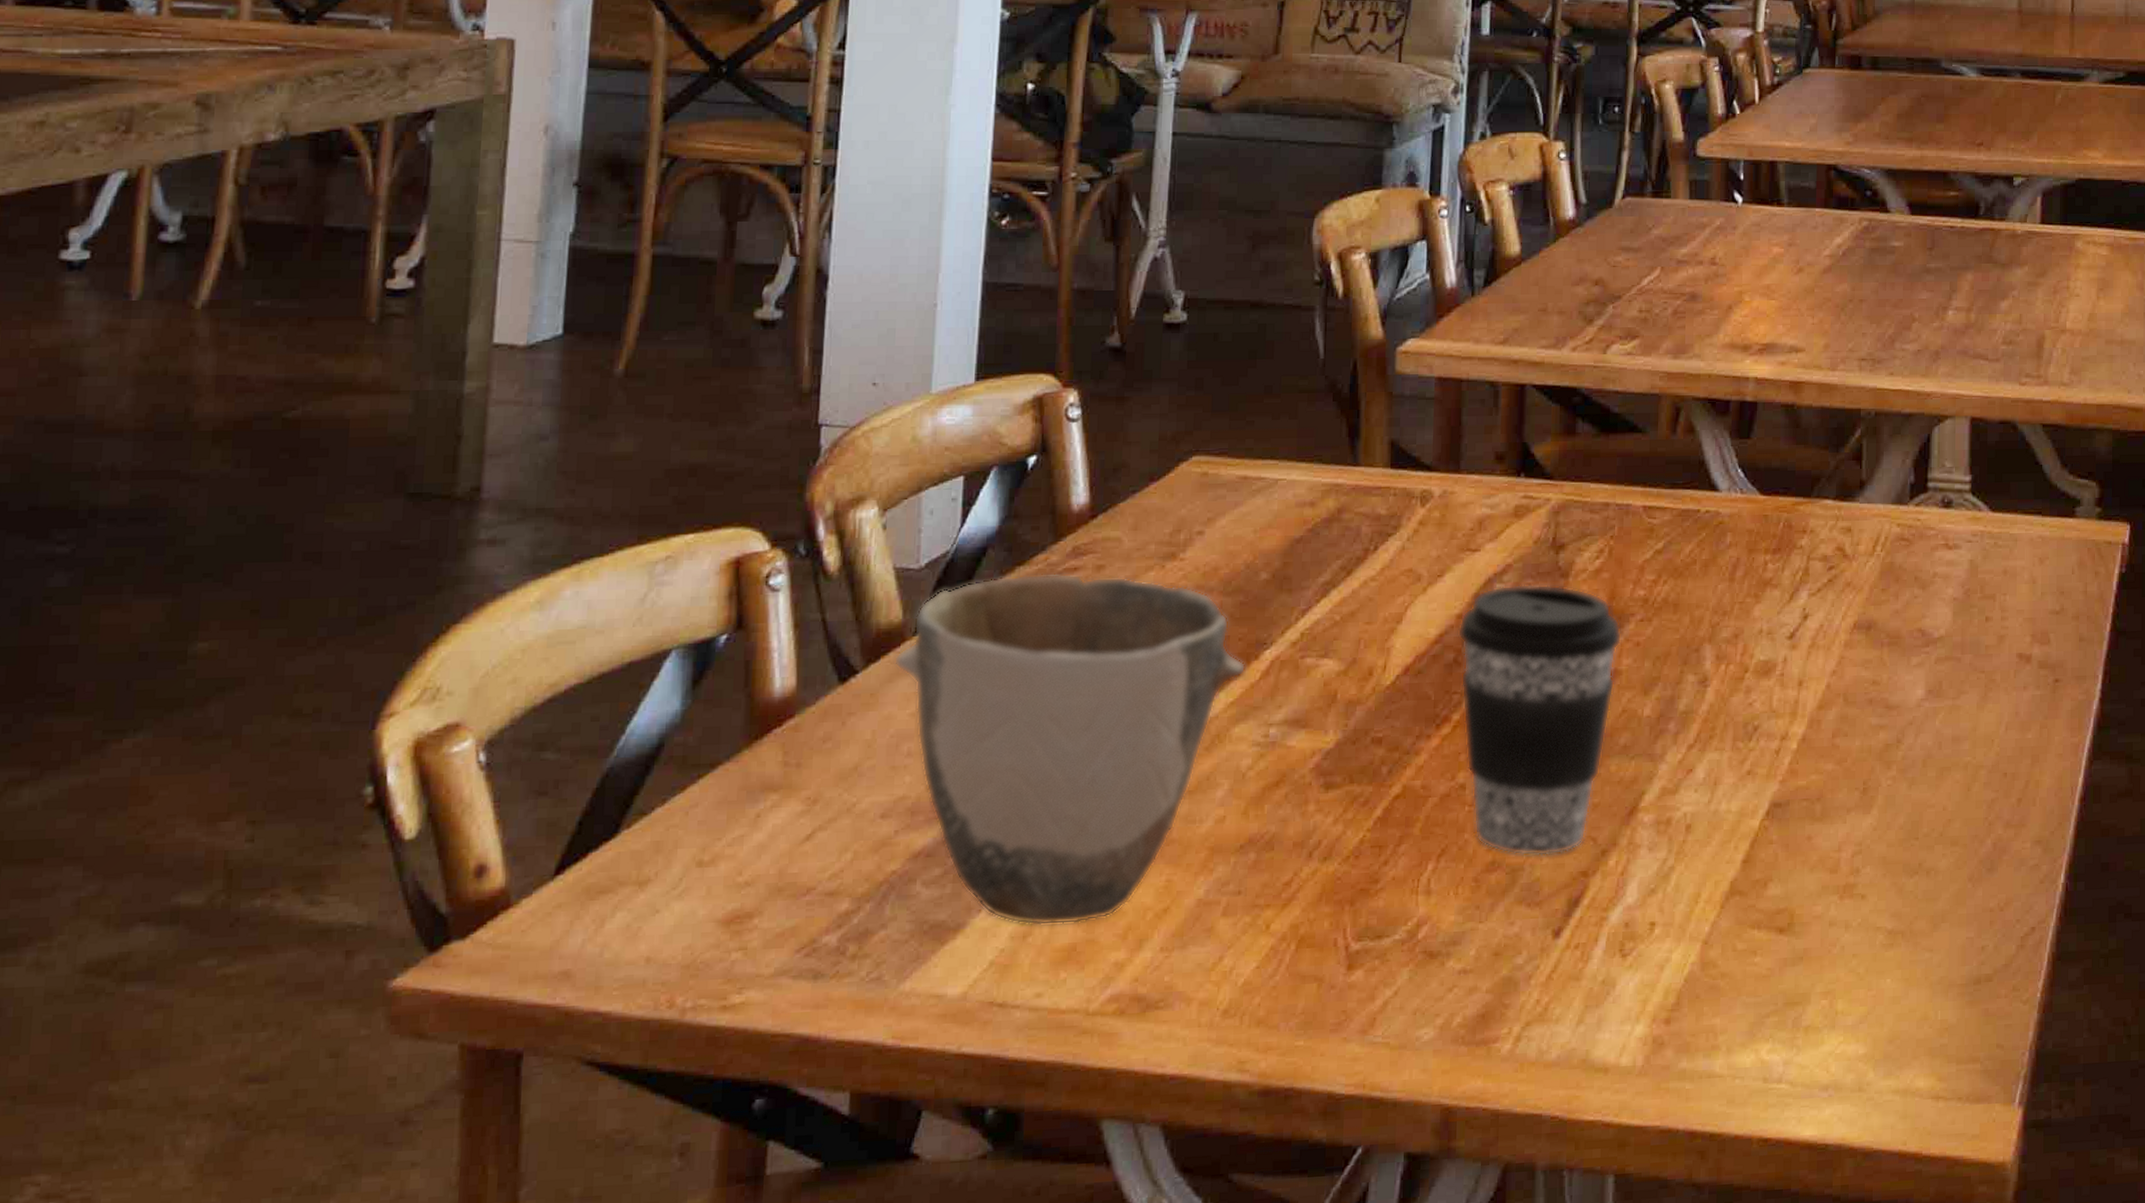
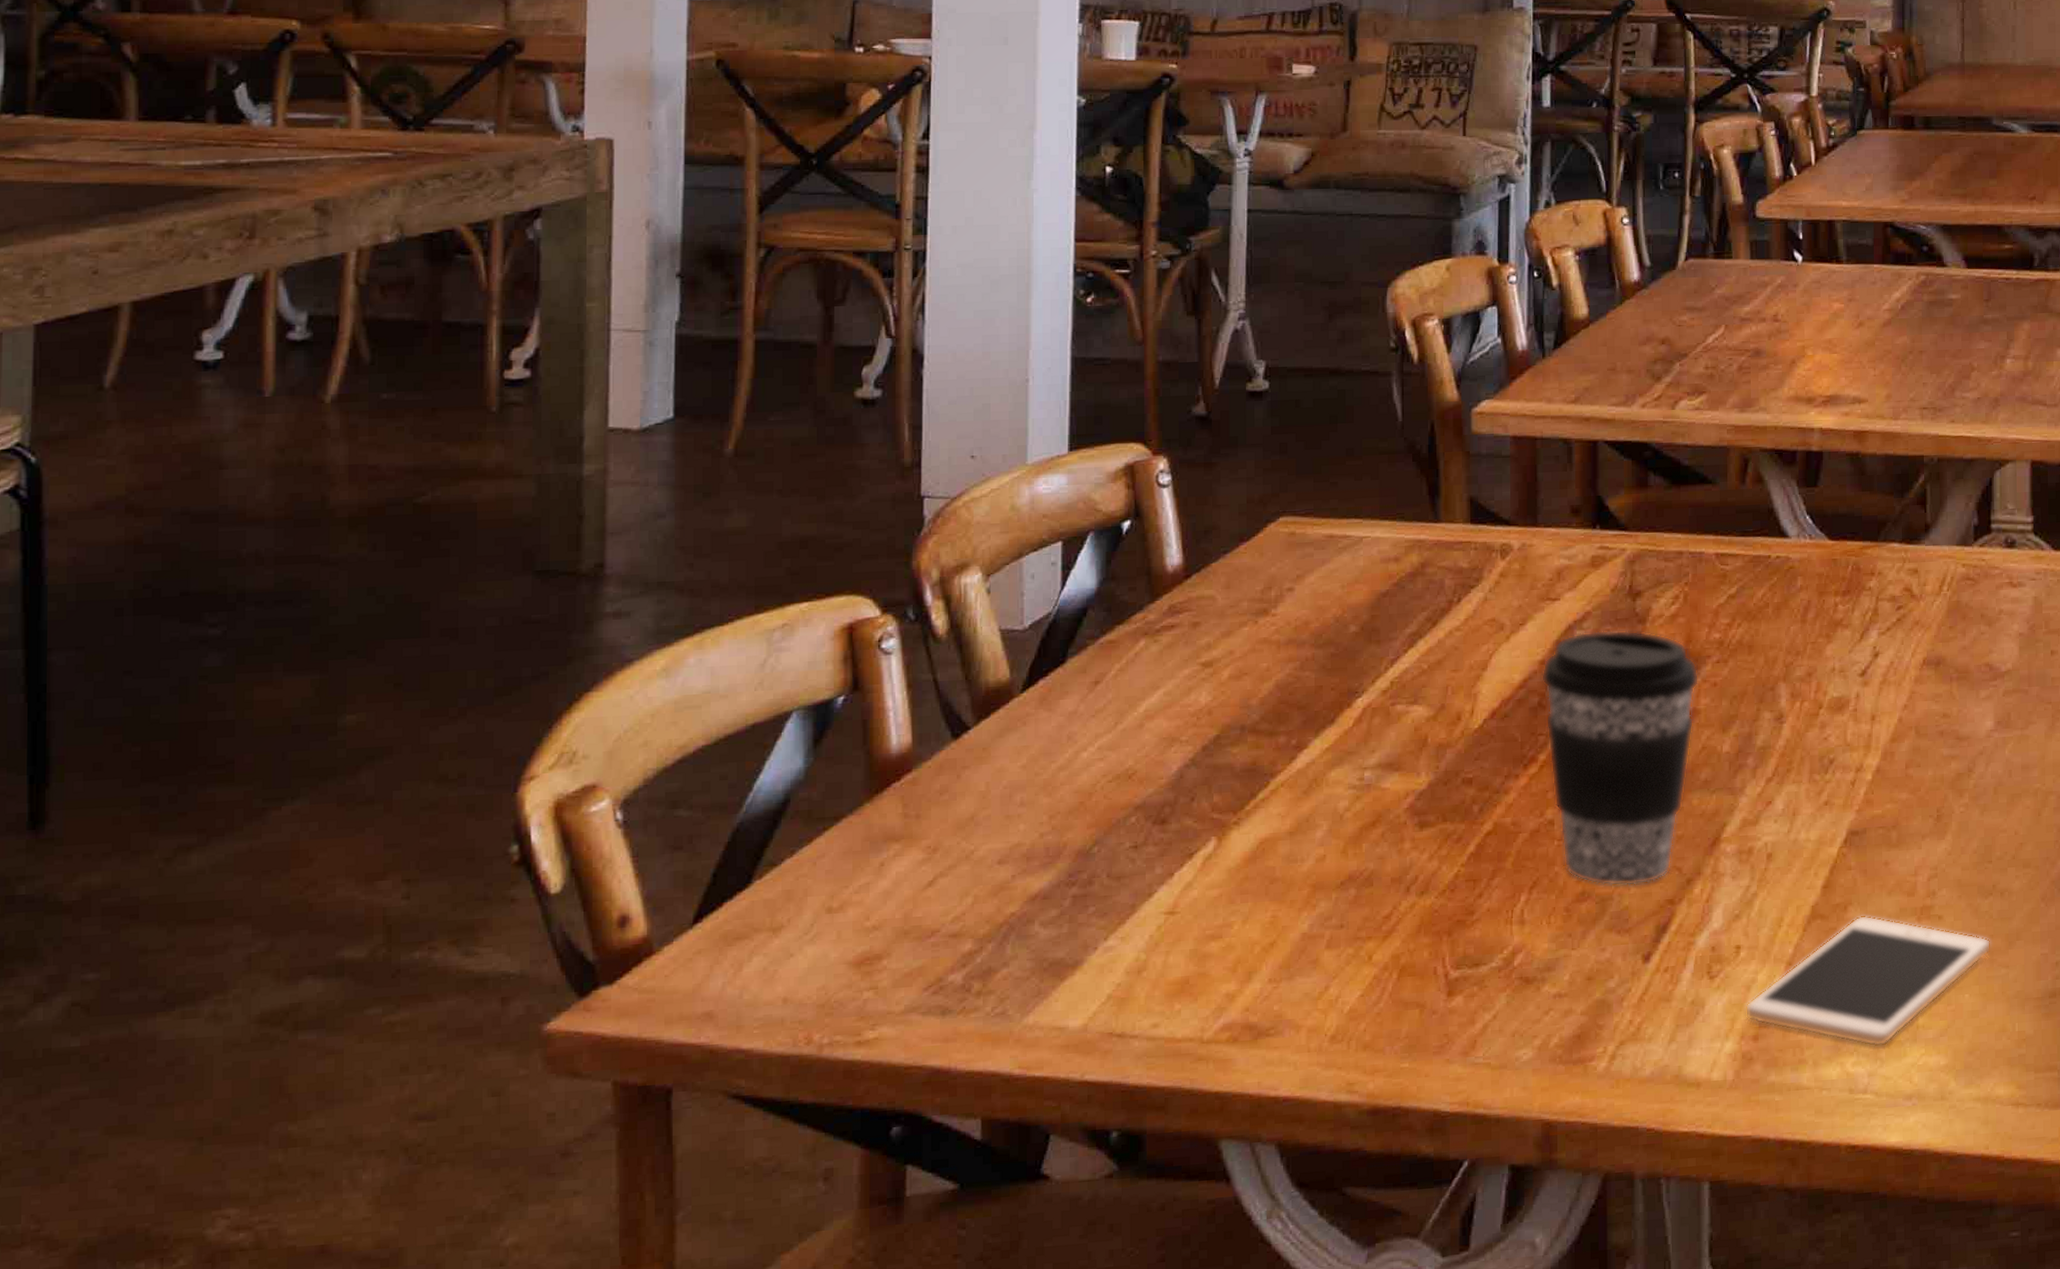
ceramic bowl: present [893,573,1246,926] -> none [1003,630,1339,961]
cell phone: none [1657,892,1915,1033] -> present [1745,915,1991,1047]

